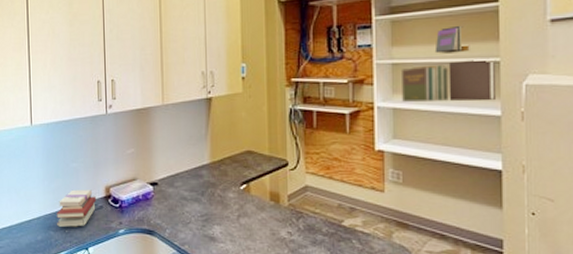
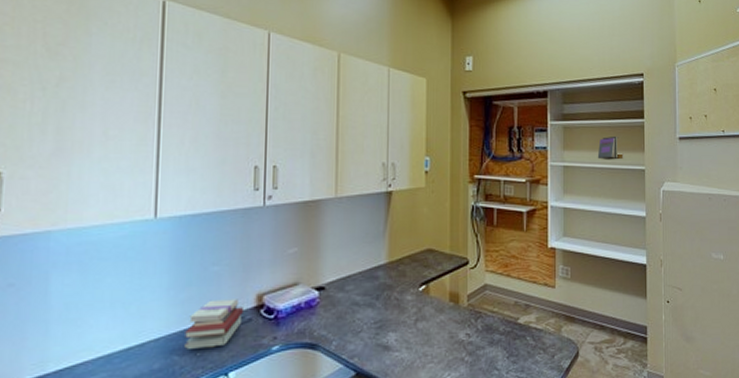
books: present [402,64,450,102] -> none [571,169,609,202]
binder: present [448,58,497,101] -> none [607,166,643,204]

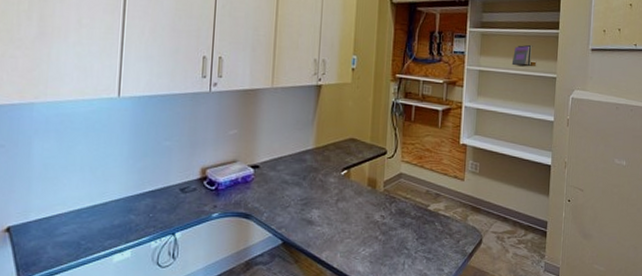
books: present [185,299,245,349] -> none [140,170,190,211]

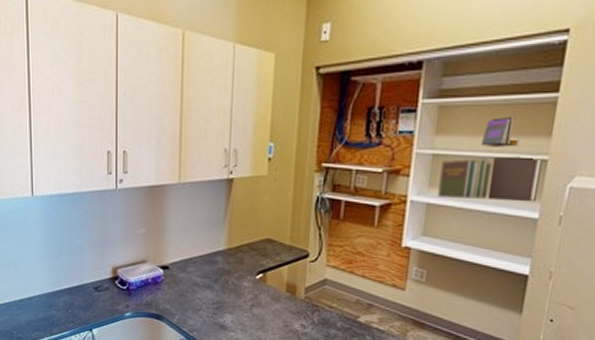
books: none [484,75,521,106] -> present [438,158,493,199]
binder: none [518,73,554,109] -> present [487,155,544,203]

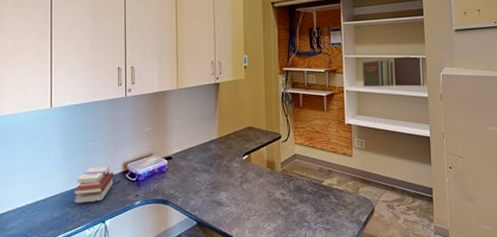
books: none [59,268,103,308] -> present [74,166,115,203]
books: present [480,116,520,147] -> none [384,31,407,51]

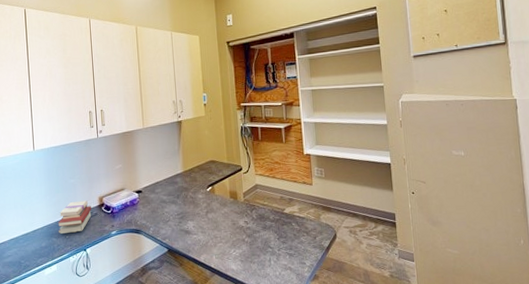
books: present [362,59,395,87] -> none [319,89,353,117]
binder: present [393,55,425,87] -> none [350,83,383,115]

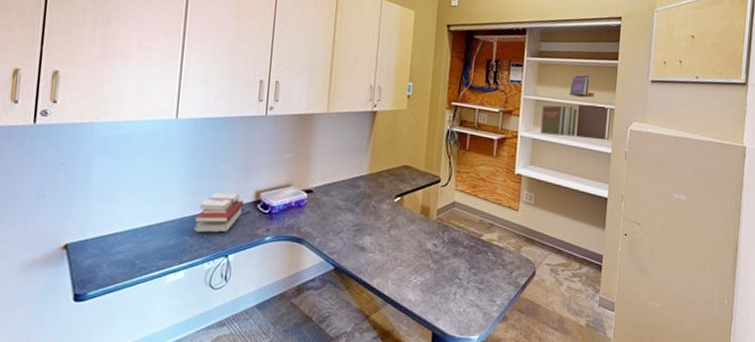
books: none [319,89,353,117] -> present [540,105,579,137]
books: none [340,61,363,82] -> present [569,75,595,98]
binder: none [350,83,383,115] -> present [575,104,612,141]

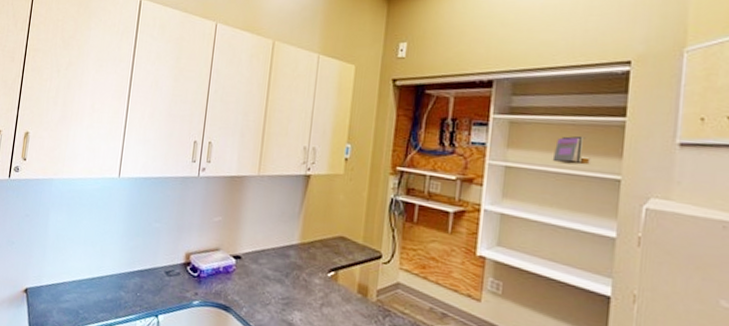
books: present [194,192,245,233] -> none [129,251,175,291]
books: present [540,105,579,137] -> none [512,172,566,214]
binder: present [575,104,612,141] -> none [561,173,617,221]

